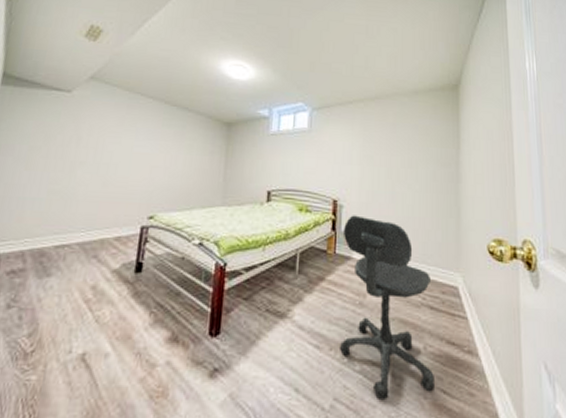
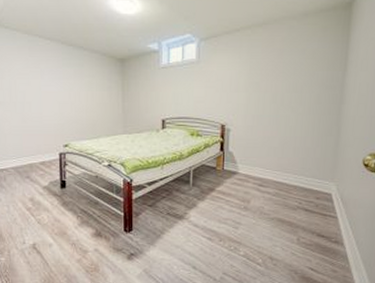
office chair: present [340,215,436,399] -> none [228,137,307,274]

